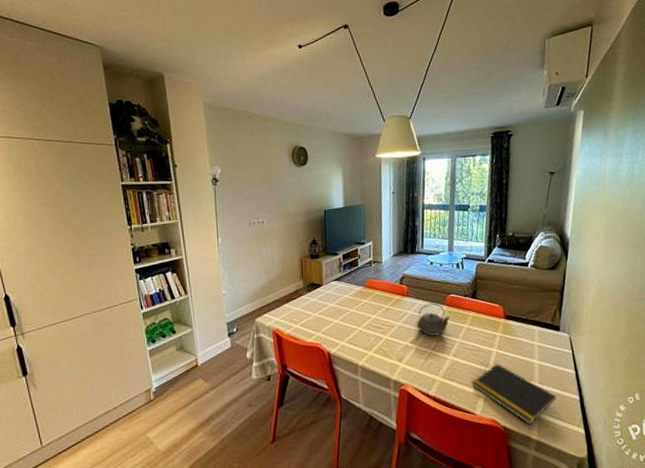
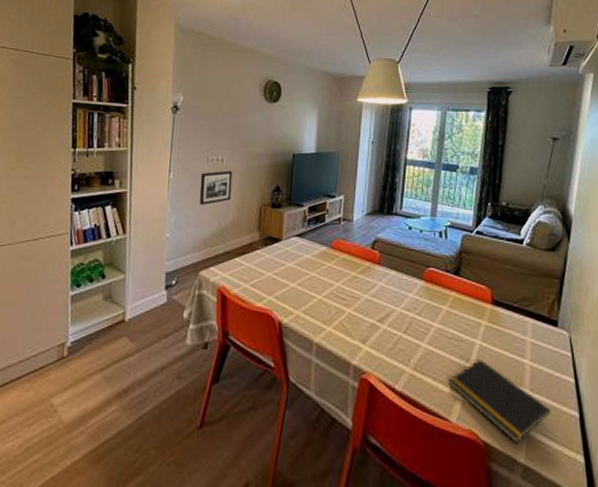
picture frame: none [245,230,275,264] -> present [199,170,233,206]
teapot: present [416,303,450,336] -> none [386,275,428,316]

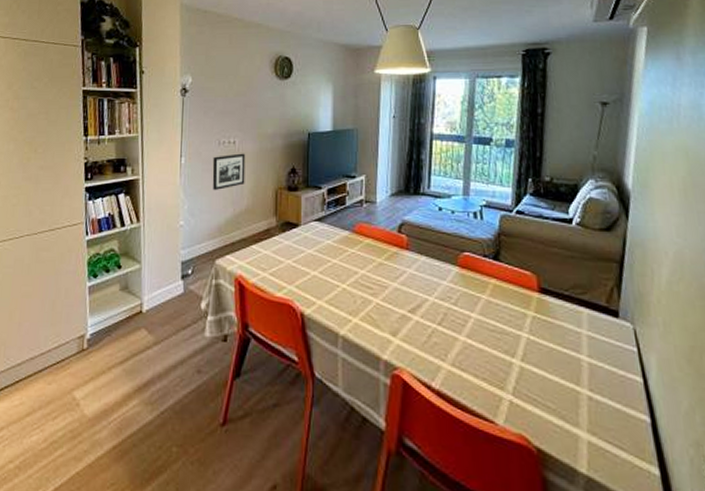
notepad: present [448,359,551,443] -> none [491,355,616,451]

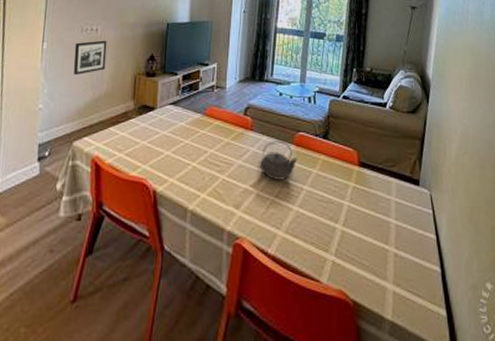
teapot: none [417,261,464,306] -> present [259,141,298,180]

